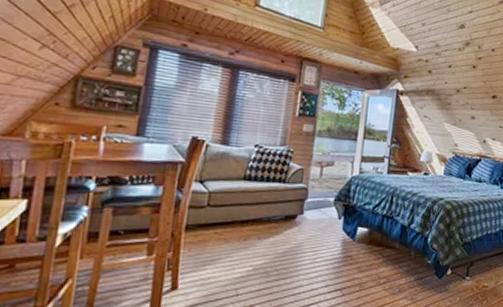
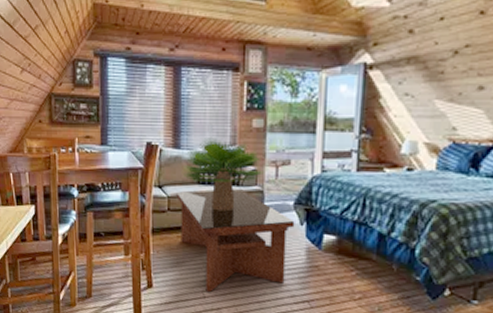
coffee table: none [218,186,334,290] -> present [176,189,295,293]
potted plant: none [229,136,310,207] -> present [183,136,264,212]

